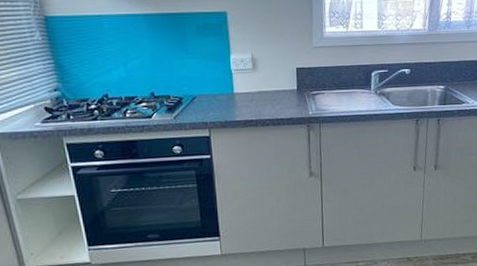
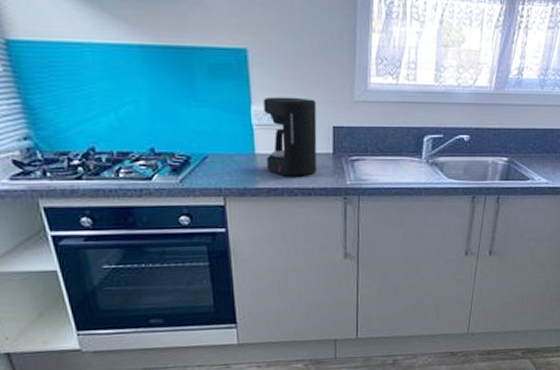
coffee maker: none [240,46,284,110] -> present [263,96,317,177]

